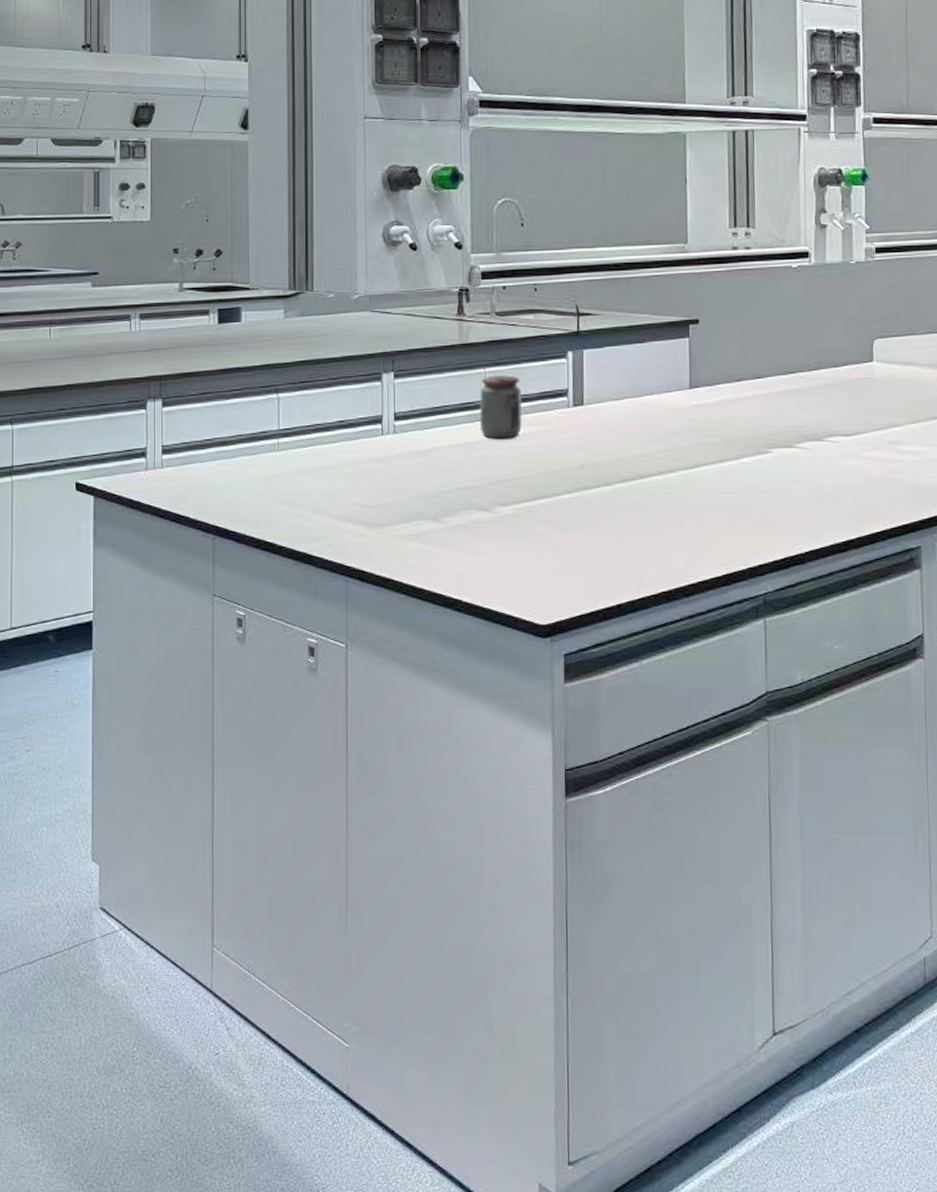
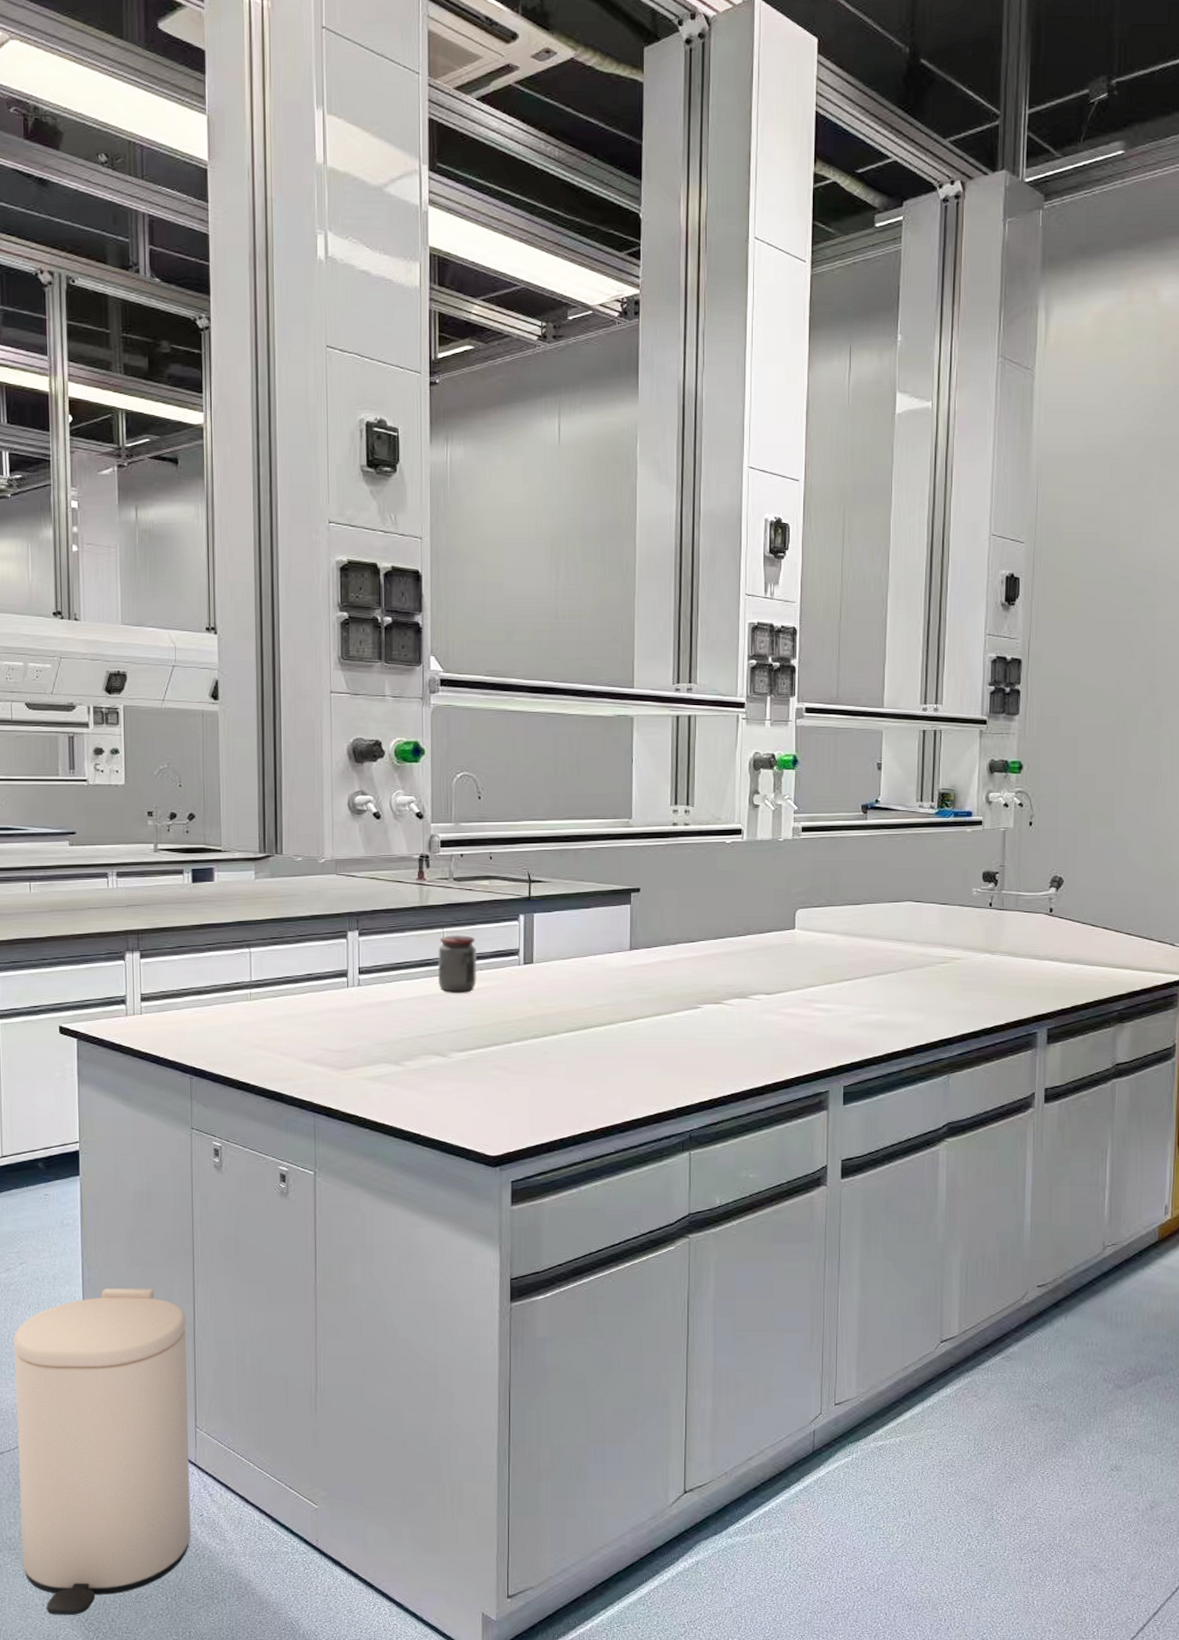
pedal bin: none [15,780,206,1175] -> present [13,1288,192,1615]

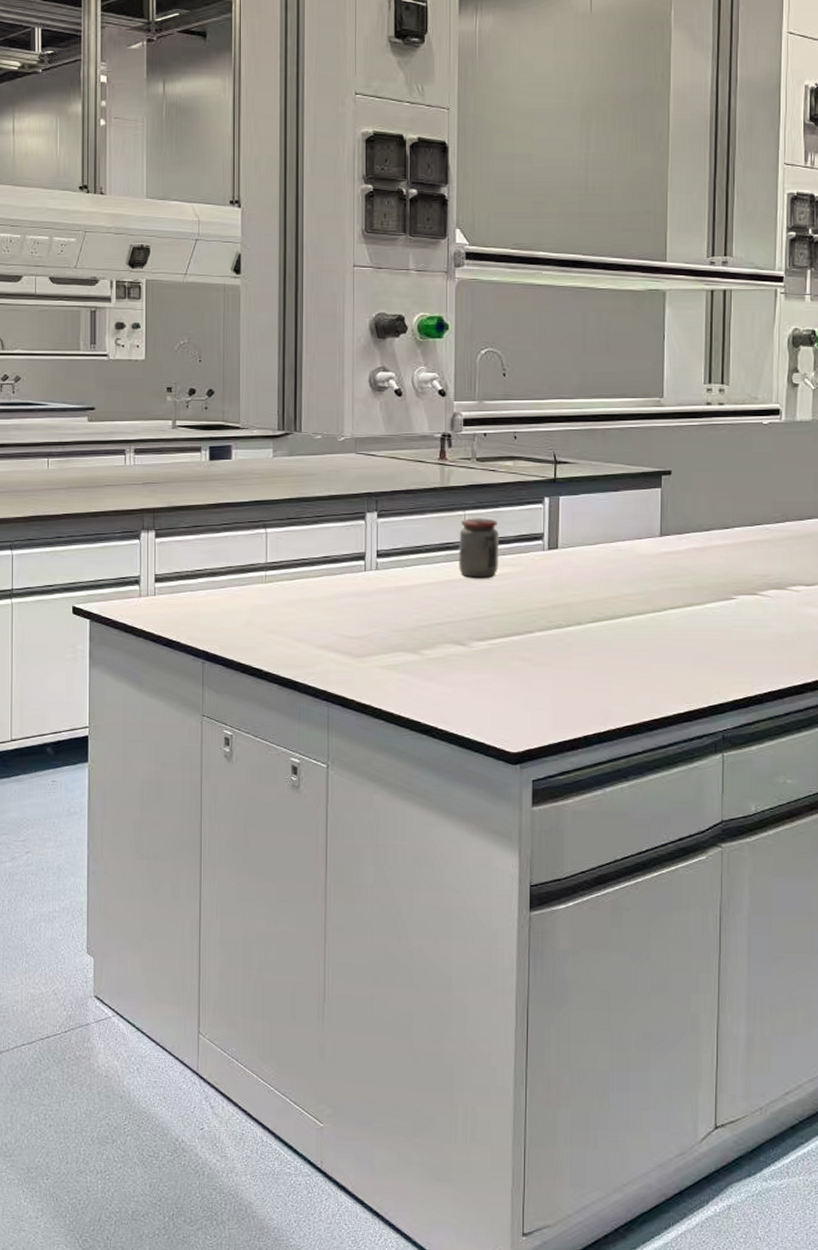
pedal bin: present [13,1288,192,1615] -> none [16,882,192,1231]

